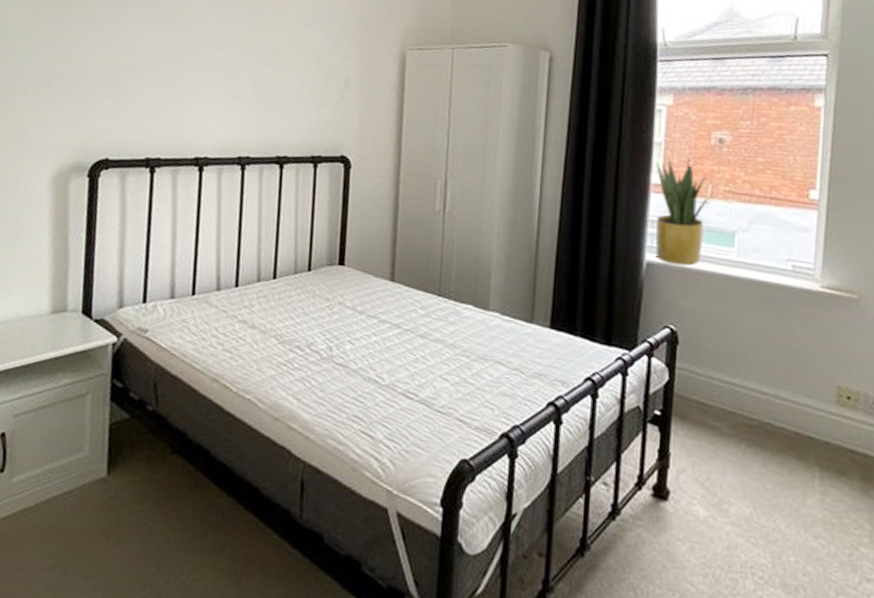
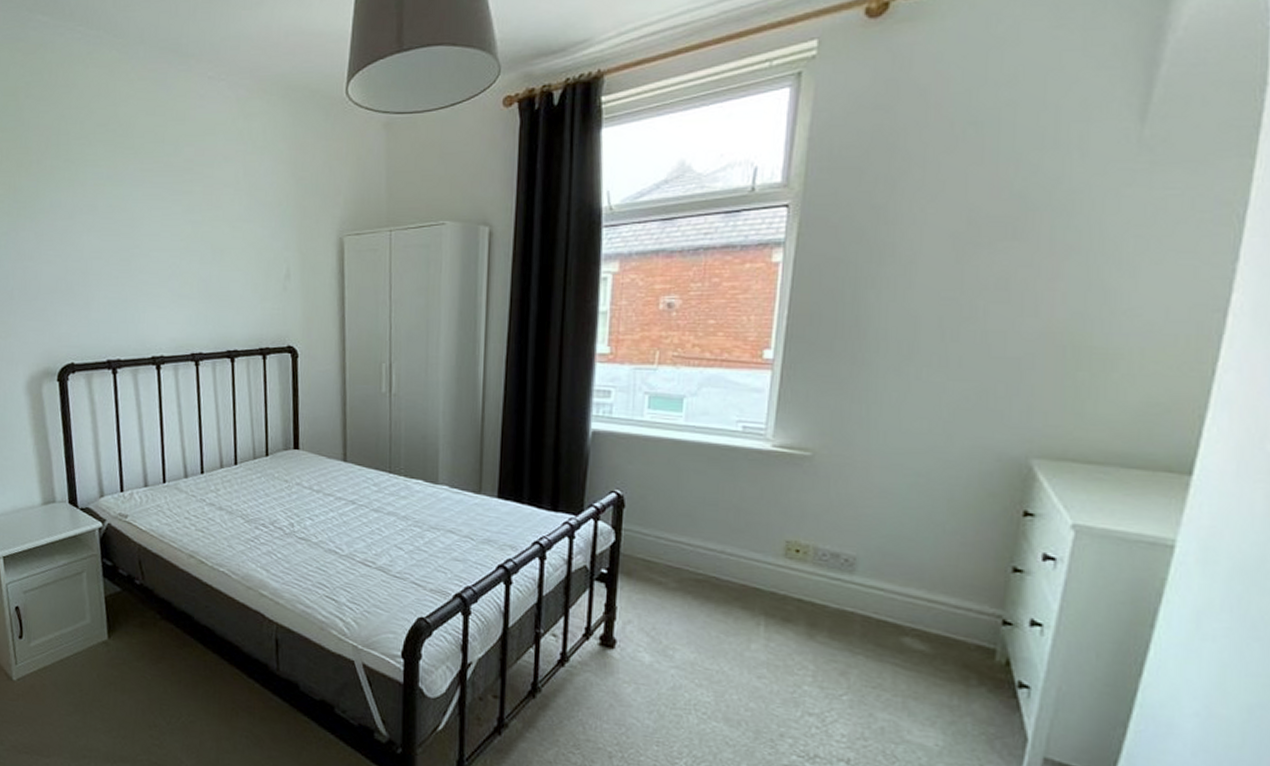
planter: present [655,157,714,267] -> none [600,324,662,433]

